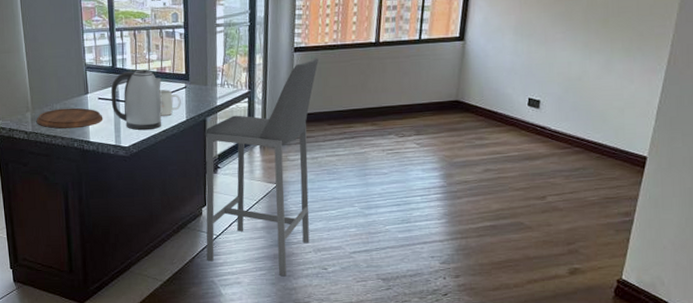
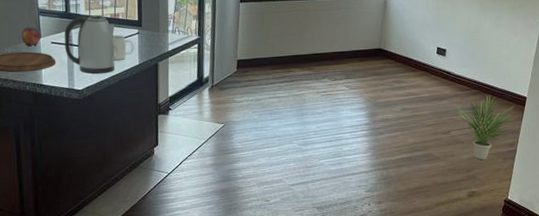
fruit: none [69,82,89,102] -> present [21,26,42,46]
bar stool: present [204,57,318,277] -> none [156,8,262,209]
potted plant: none [554,154,632,232] -> present [457,95,516,160]

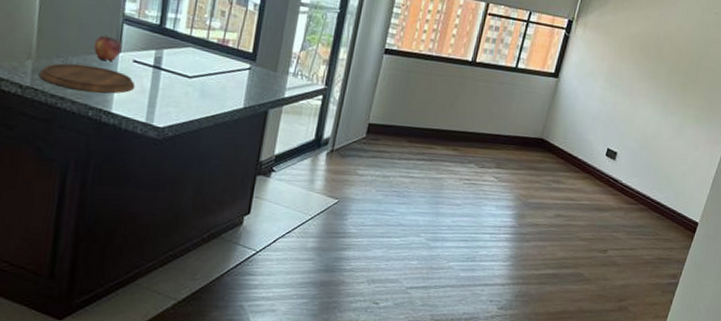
kettle: present [64,15,115,74] -> none [149,34,222,112]
mug: present [113,35,134,60] -> none [212,66,242,99]
potted plant: present [457,95,516,160] -> none [619,214,685,290]

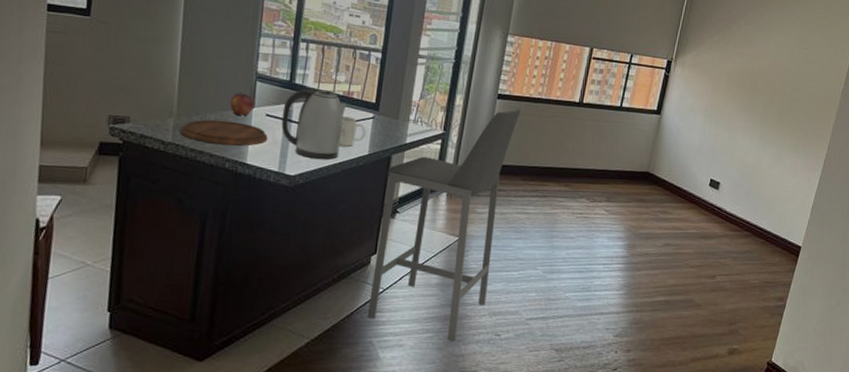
kettle: none [149,34,222,112] -> present [281,89,347,160]
mug: none [212,66,242,99] -> present [339,116,366,147]
bar stool: none [239,64,409,308] -> present [368,108,521,341]

